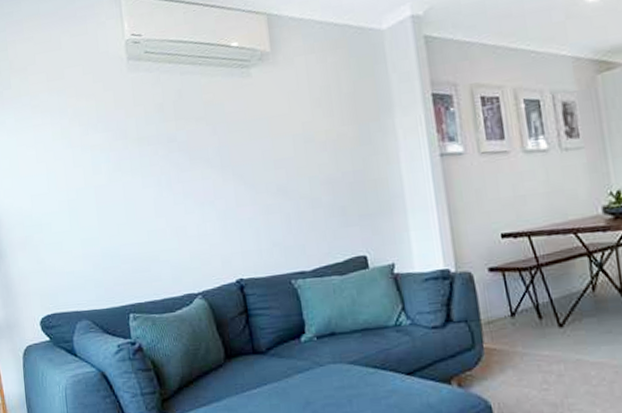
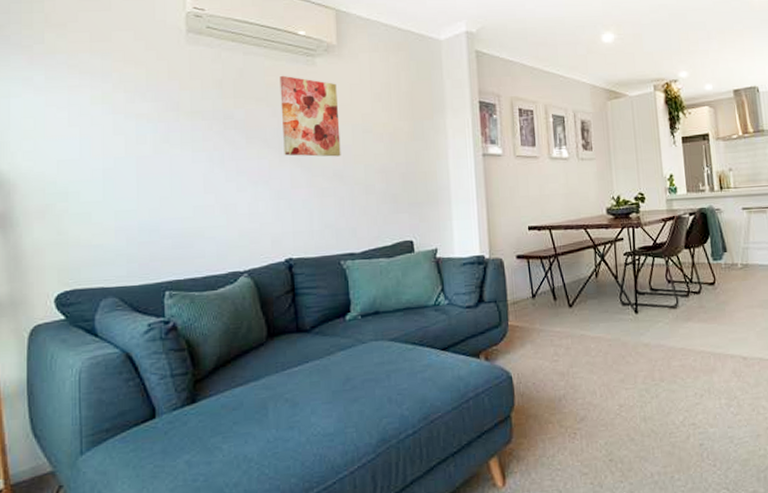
wall art: none [216,91,284,174] -> present [280,75,341,157]

